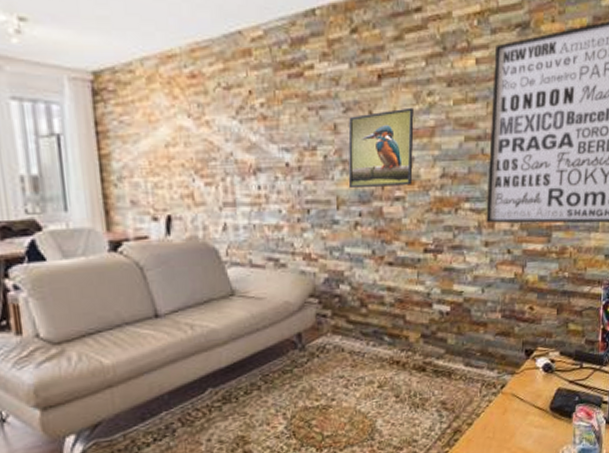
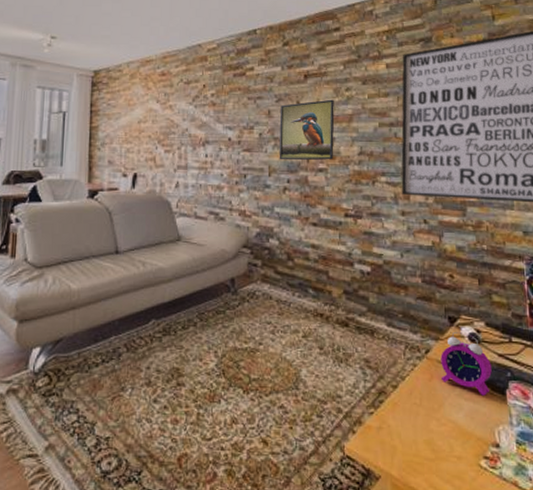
alarm clock: none [515,363,562,421] -> present [440,331,492,396]

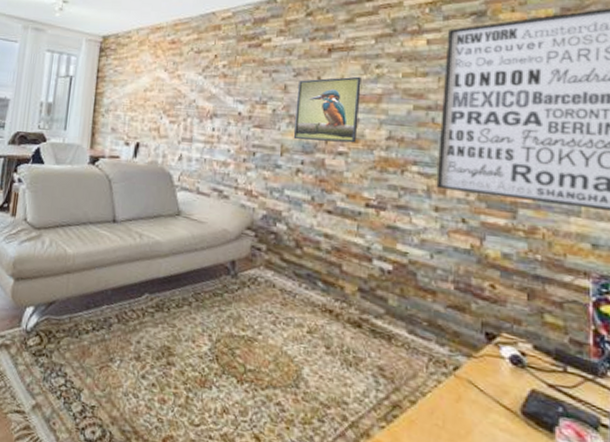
alarm clock: present [440,331,492,396] -> none [472,350,538,430]

